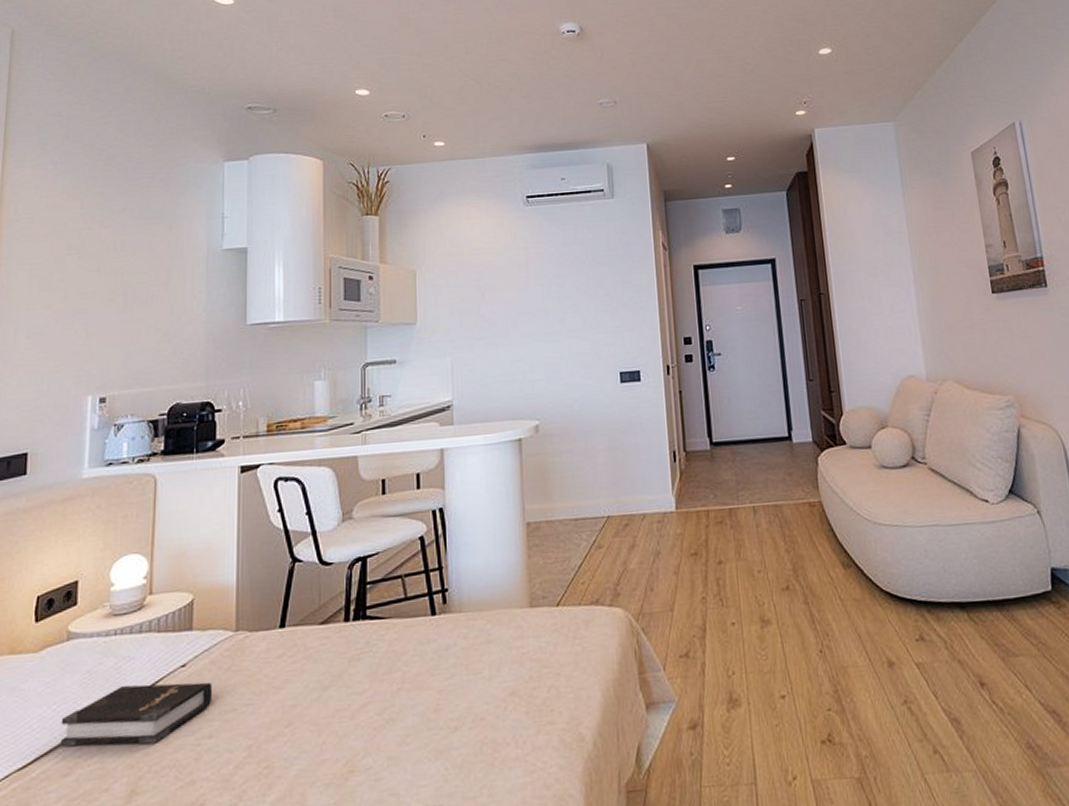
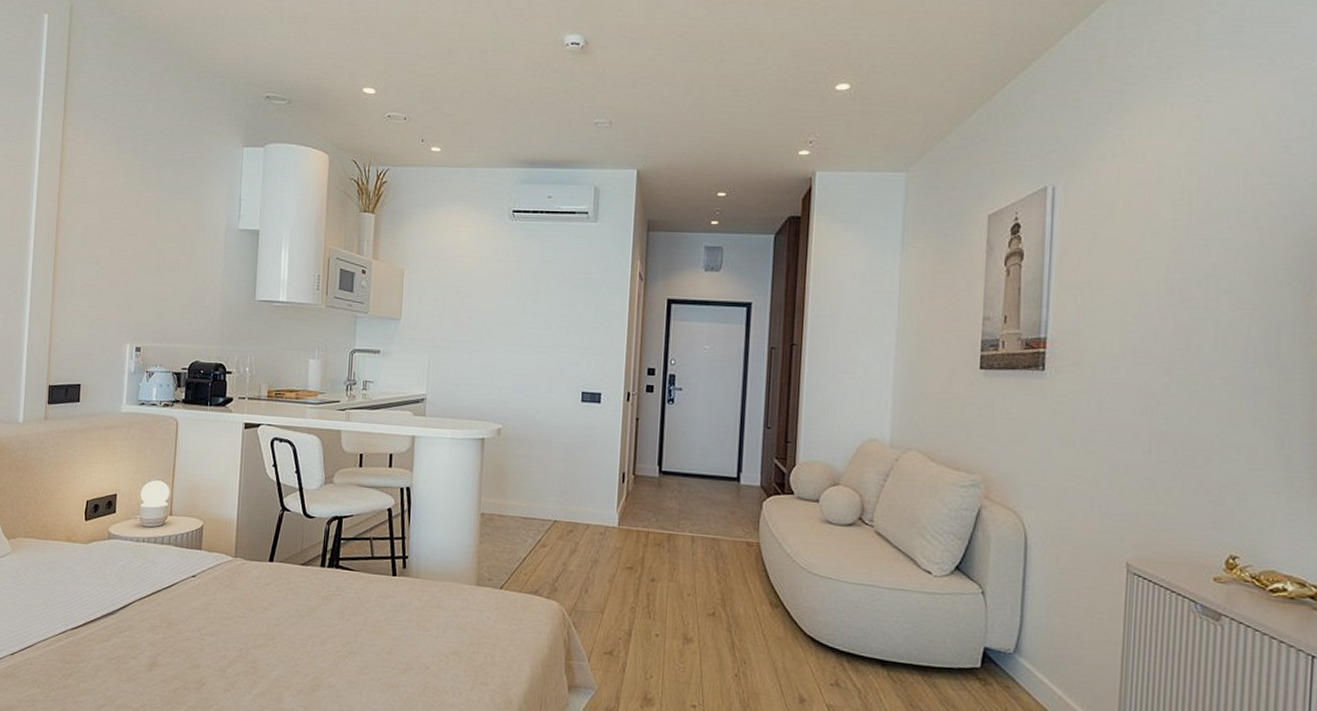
hardback book: present [60,682,213,747] -> none [101,582,215,631]

